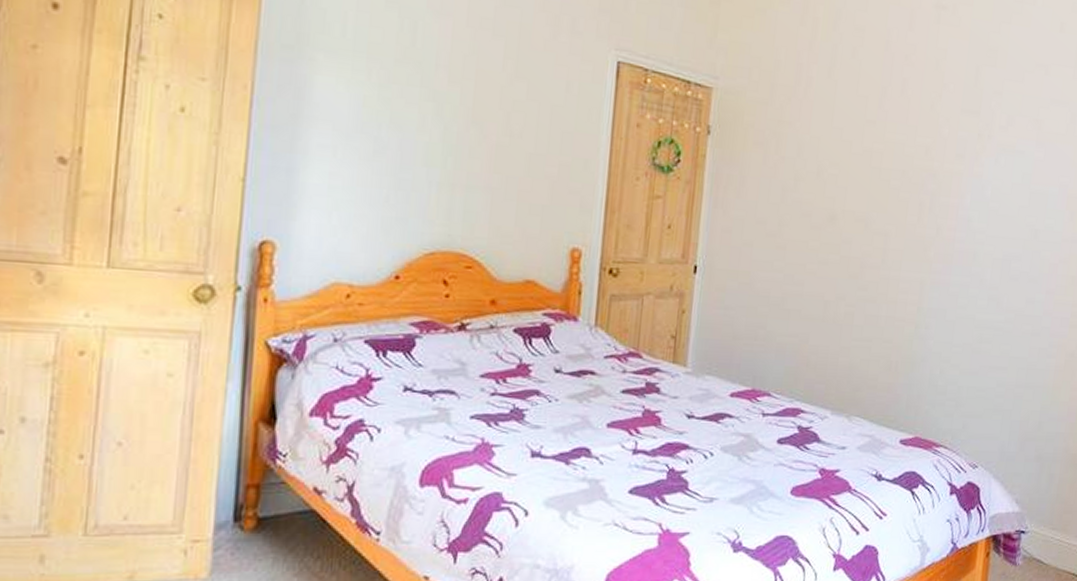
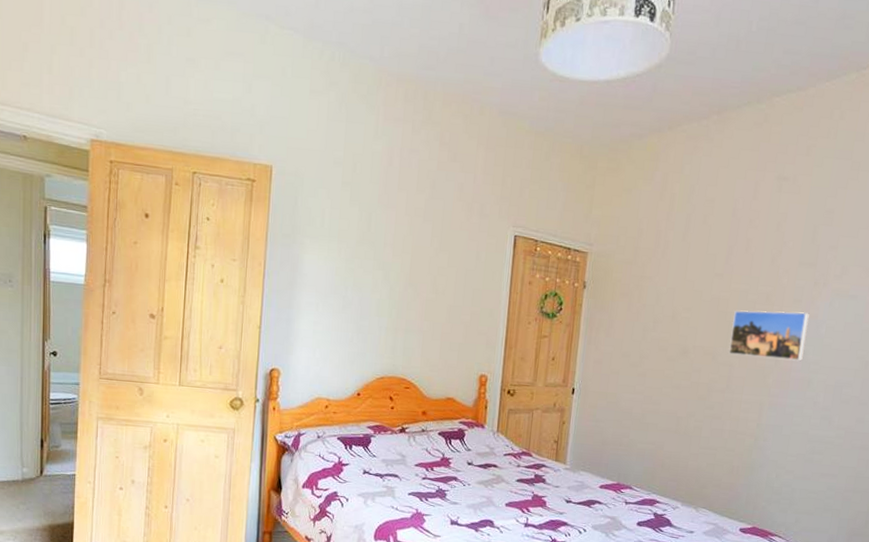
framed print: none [883,166,974,229] -> present [728,310,810,361]

